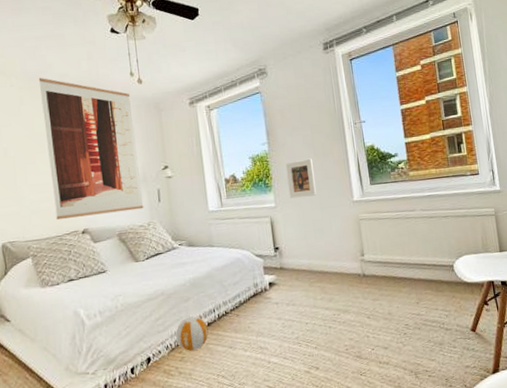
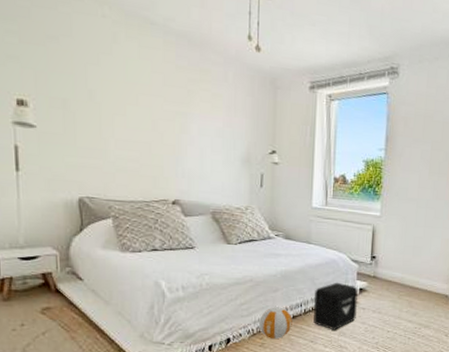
wall art: present [38,77,144,220] -> none [137,14,245,191]
air purifier: none [225,280,271,332] -> present [313,282,358,330]
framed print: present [285,158,316,199] -> none [396,174,426,213]

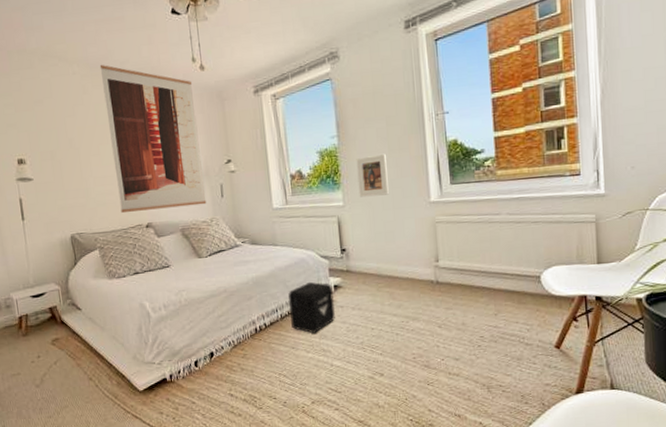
wall art: none [137,14,245,191] -> present [99,64,207,214]
volleyball: present [259,307,293,339] -> none [238,314,271,349]
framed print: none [396,174,426,213] -> present [356,153,389,197]

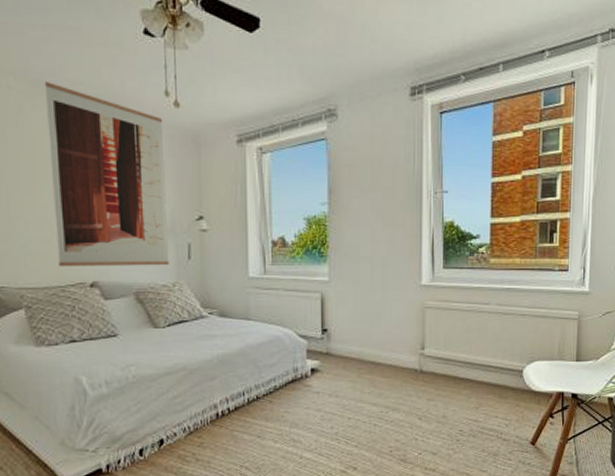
air purifier: present [288,281,336,334] -> none [259,363,311,421]
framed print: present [356,153,389,197] -> none [346,228,379,274]

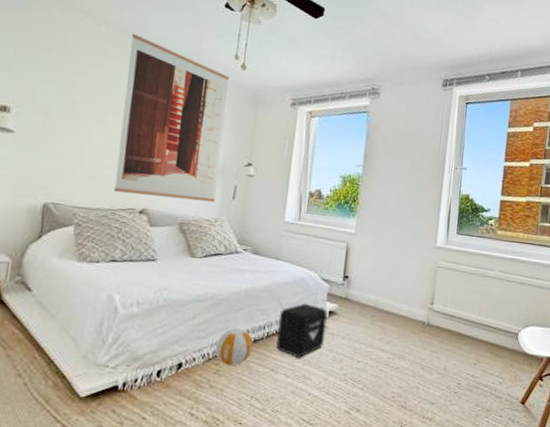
volleyball: none [196,397,235,436] -> present [215,328,254,365]
air purifier: none [259,363,311,421] -> present [276,303,327,358]

